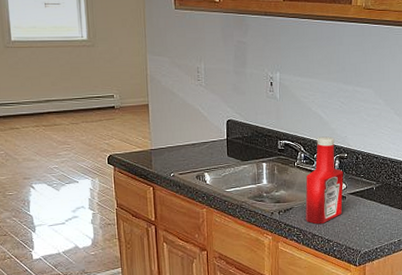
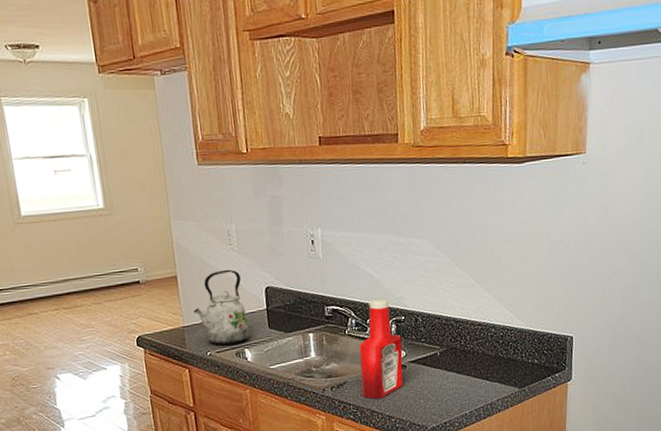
kettle: none [161,102,210,169] -> present [194,269,250,346]

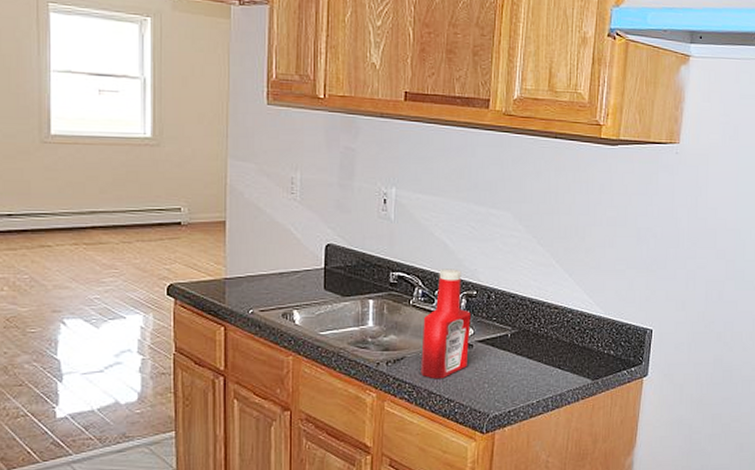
kettle: present [194,269,250,346] -> none [240,220,302,304]

